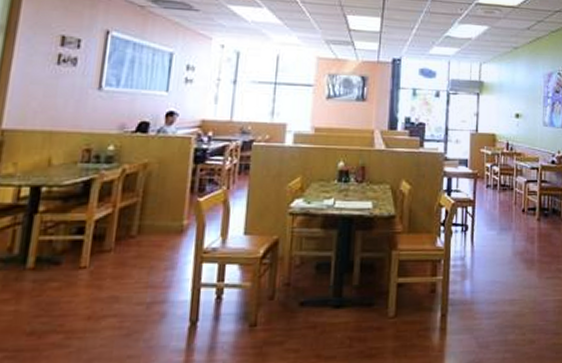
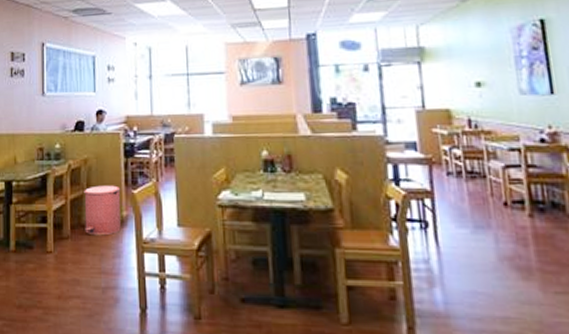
trash can: none [134,192,184,247] -> present [84,185,121,236]

